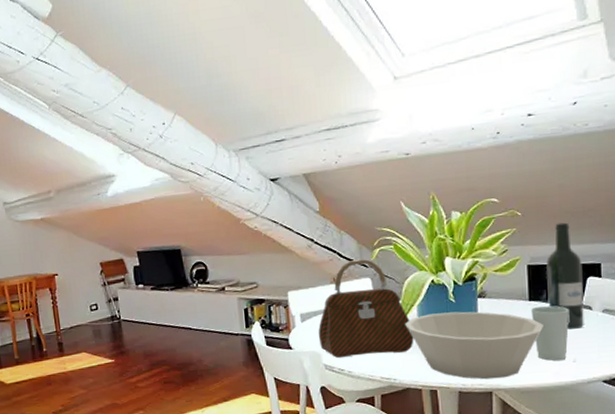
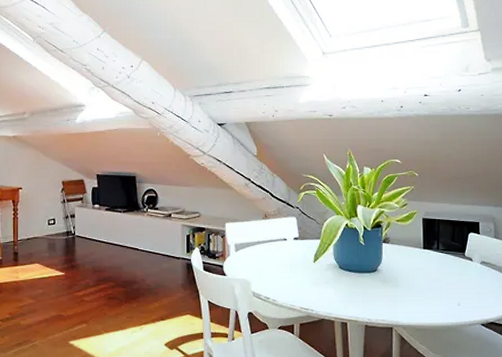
handbag: present [318,258,414,357] -> none [249,199,330,286]
bowl: present [405,311,543,380] -> none [323,253,434,316]
cup: present [531,306,570,362] -> none [425,255,455,304]
wine bottle: present [546,222,584,329] -> none [437,185,466,277]

